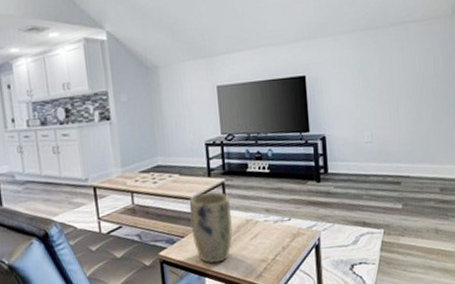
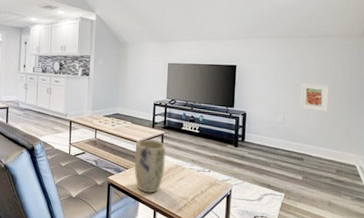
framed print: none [387,84,423,120] -> present [300,83,330,112]

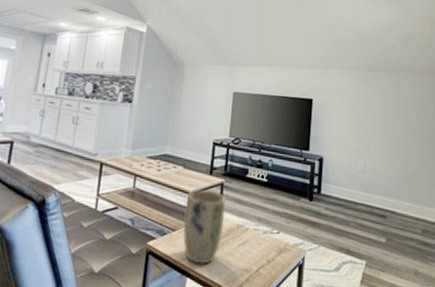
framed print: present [300,83,330,112] -> none [382,124,413,159]

